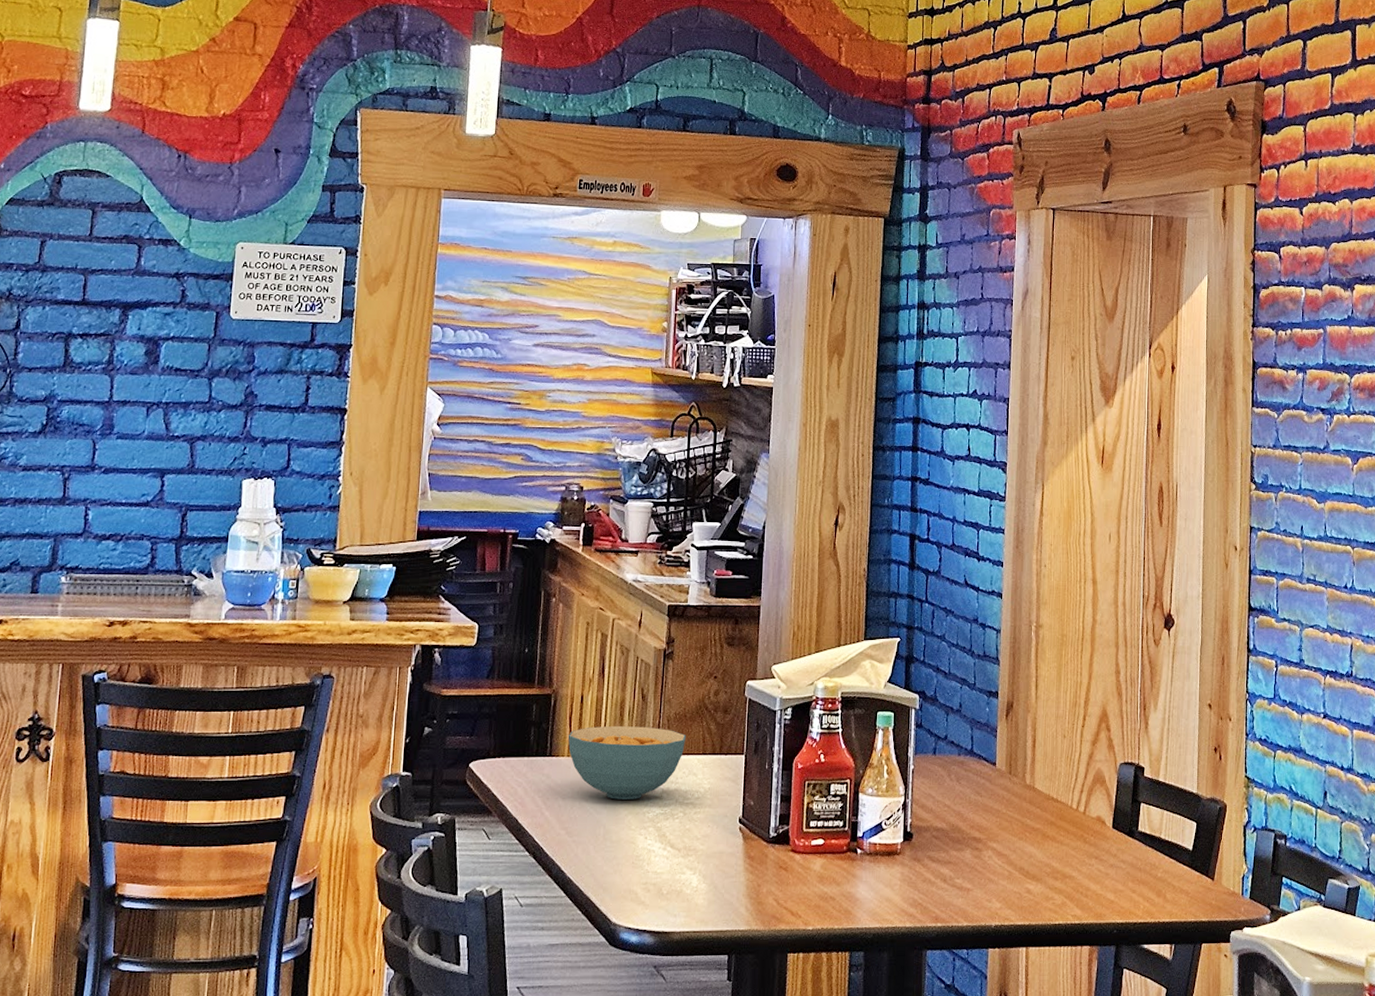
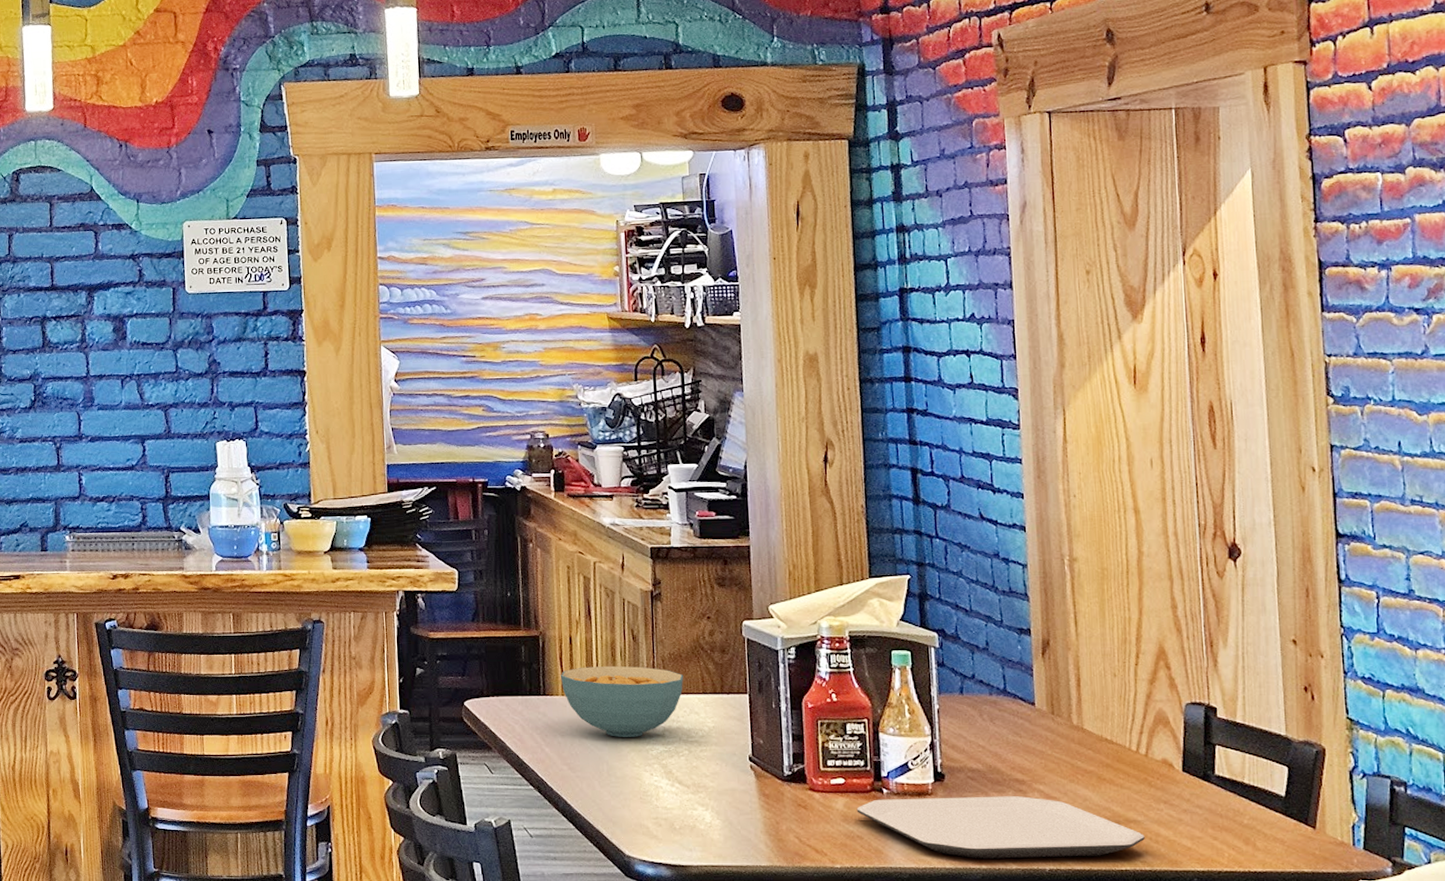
plate: none [832,854,1077,917] -> present [856,796,1145,859]

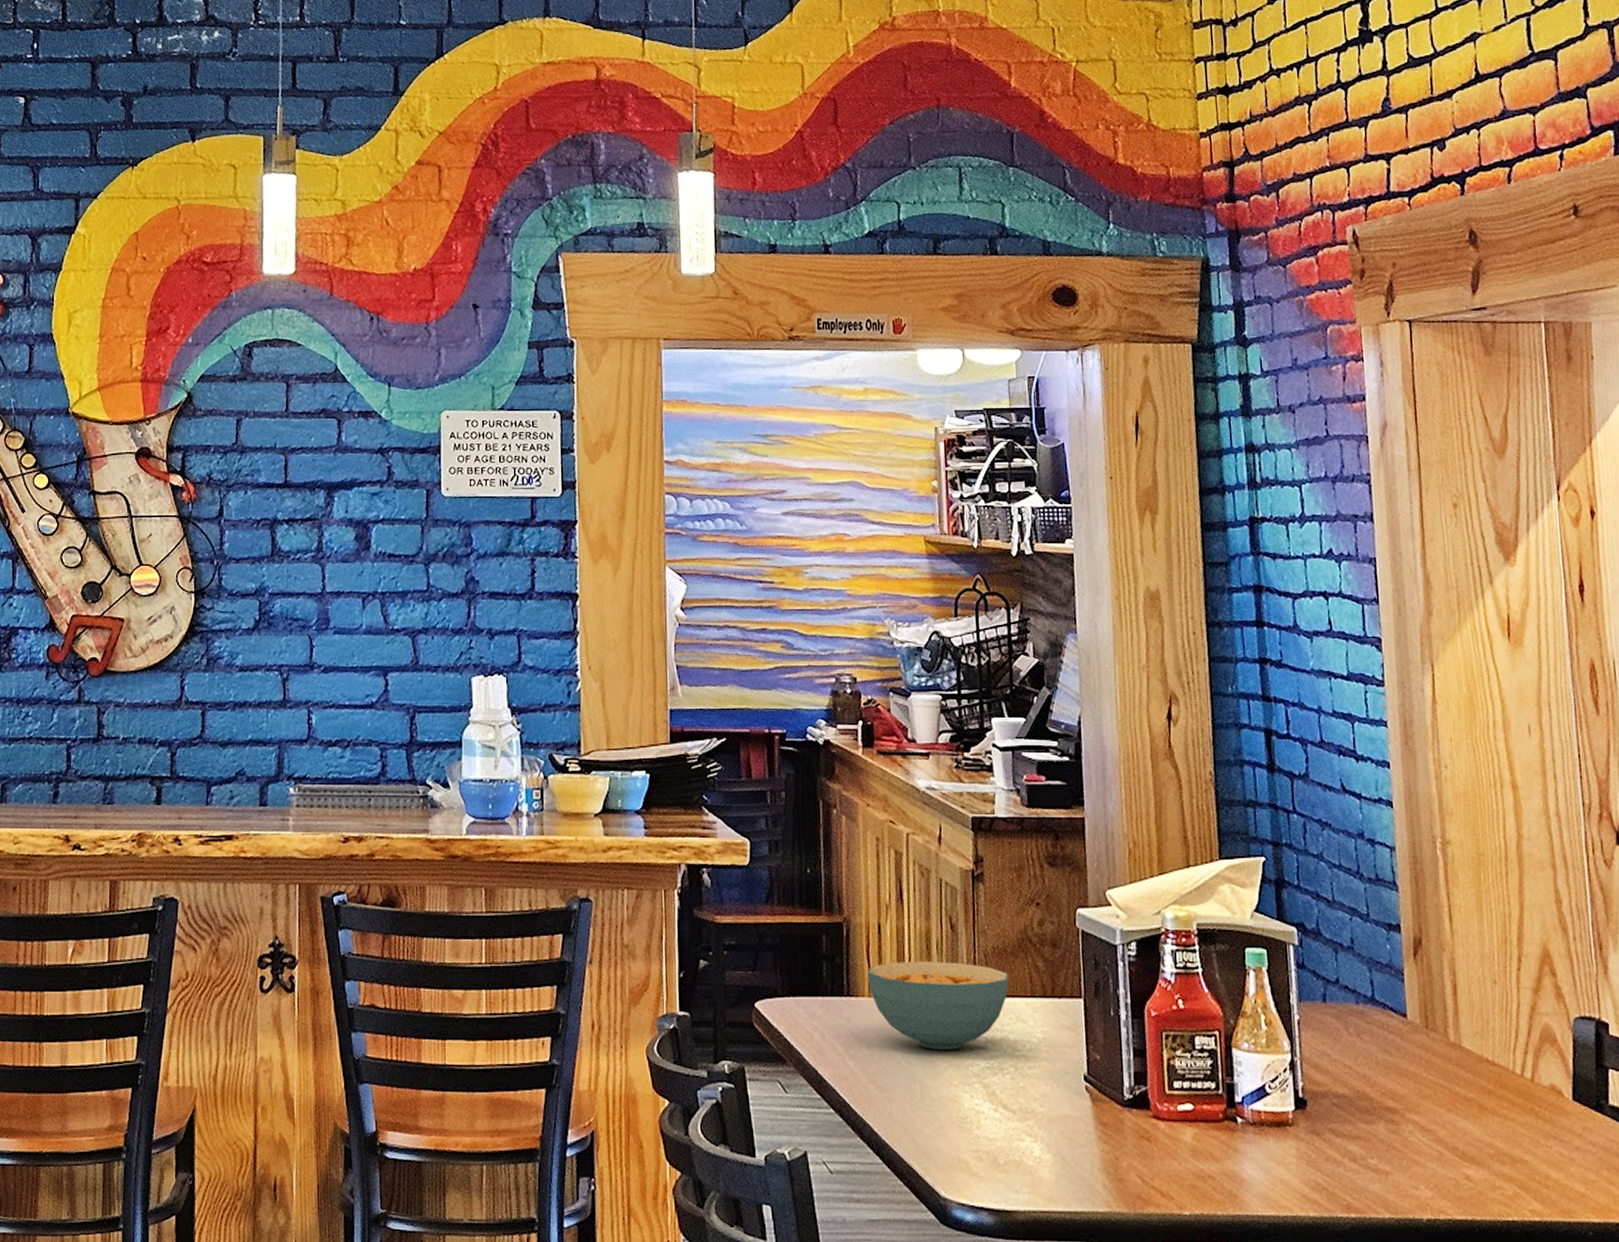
plate: present [856,796,1145,859] -> none [1207,1128,1533,1206]

